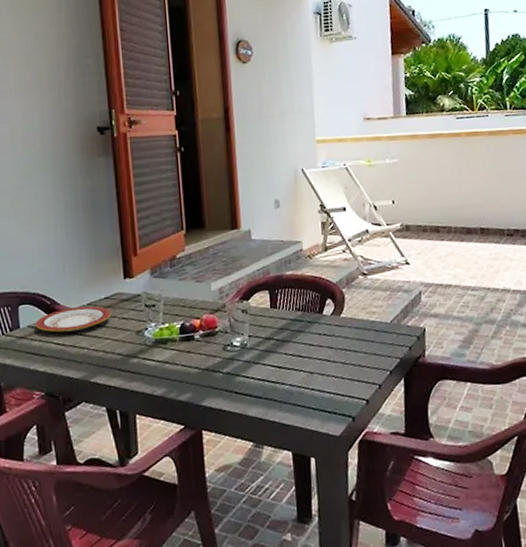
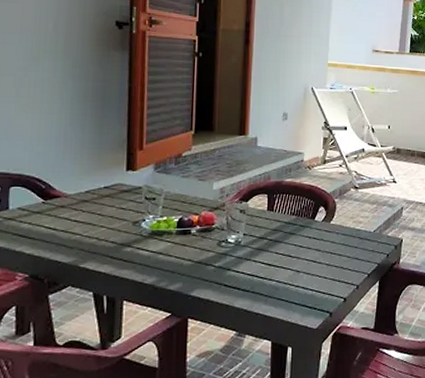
plate: present [35,306,112,333] -> none [26,194,110,217]

